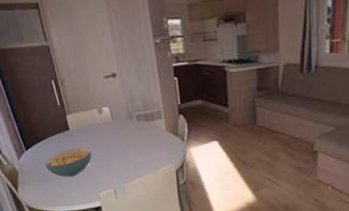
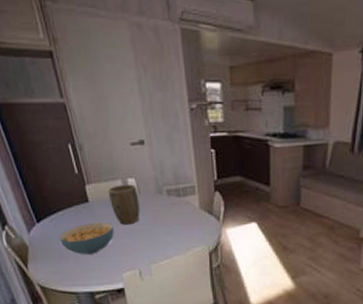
plant pot: none [85,112,114,149] -> present [107,184,140,225]

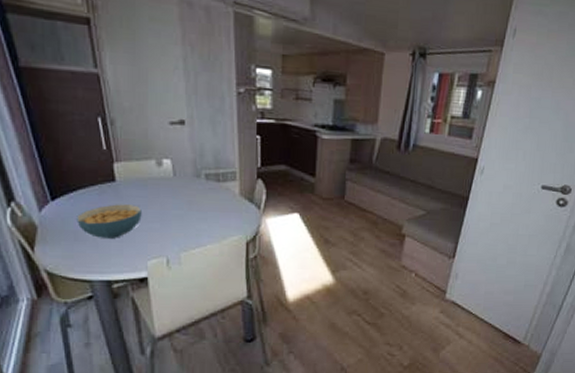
plant pot: present [107,184,140,225] -> none [139,165,174,209]

